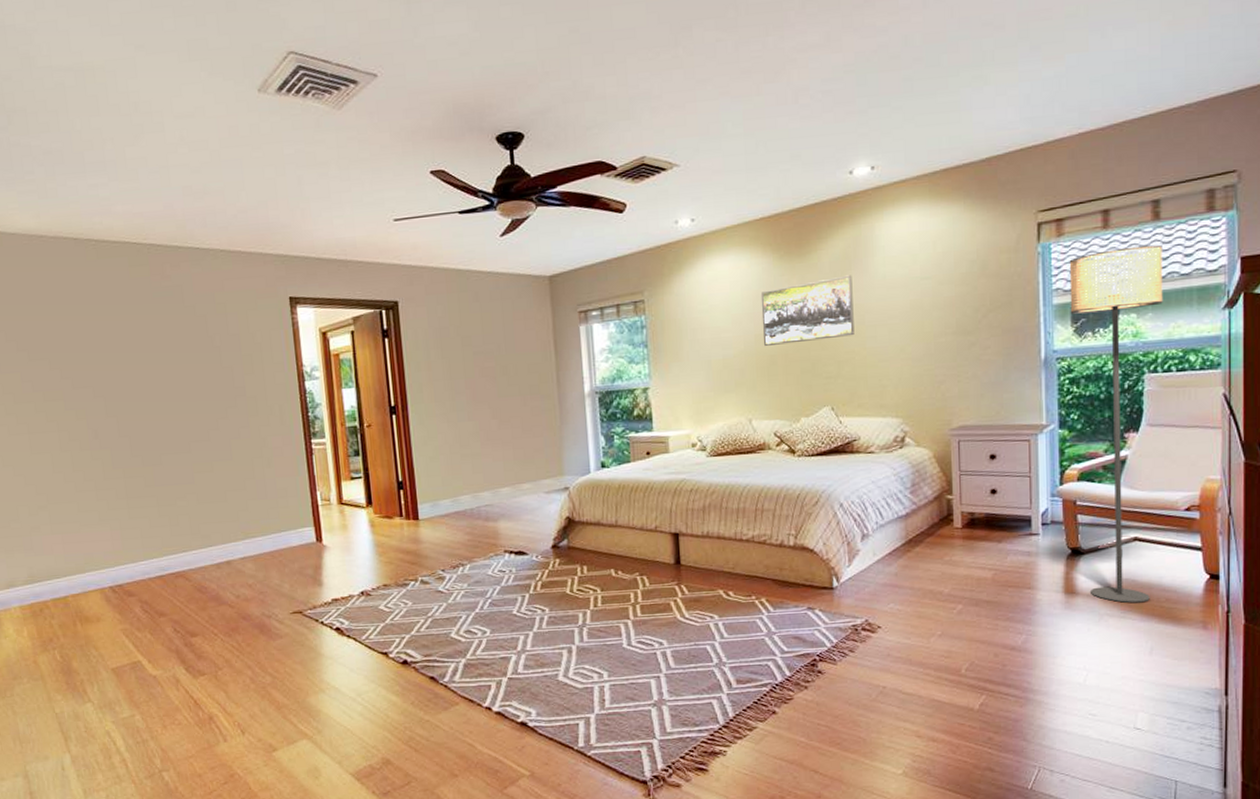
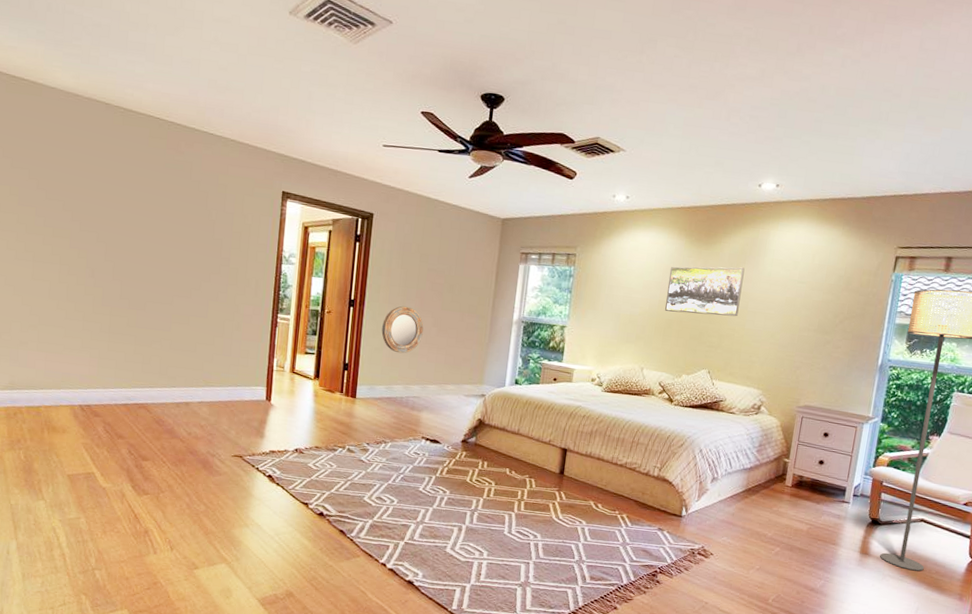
home mirror: none [433,401,482,458] -> present [381,306,424,354]

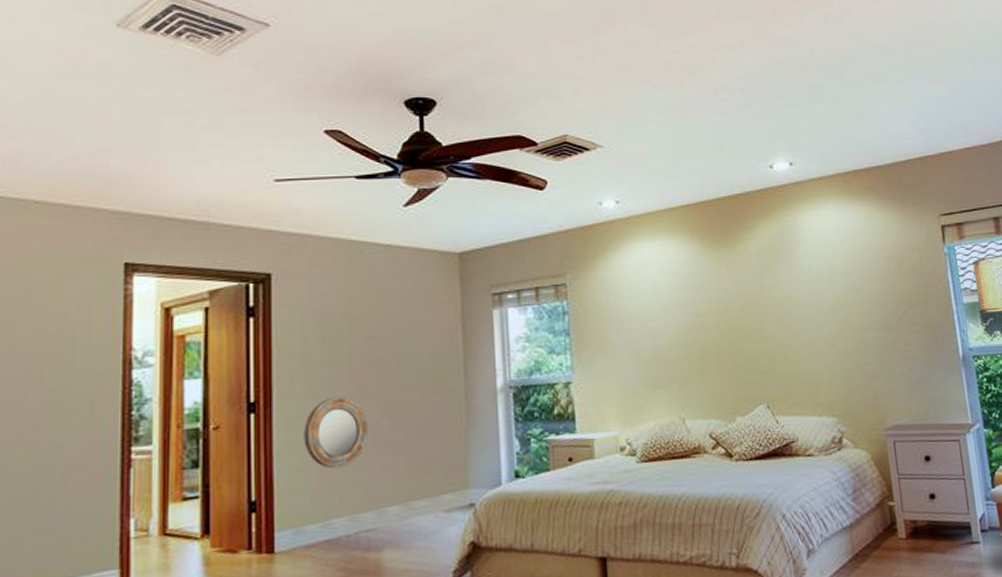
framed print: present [665,266,745,317] -> none [689,266,785,337]

